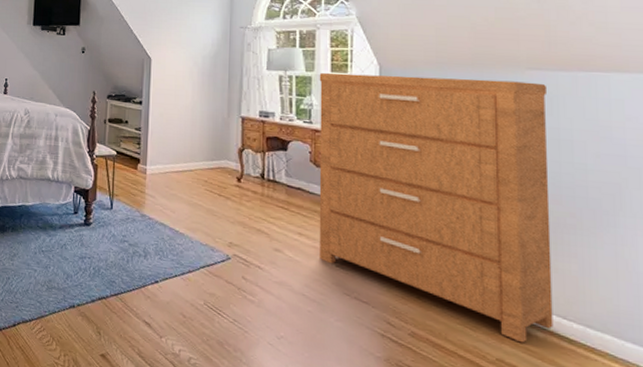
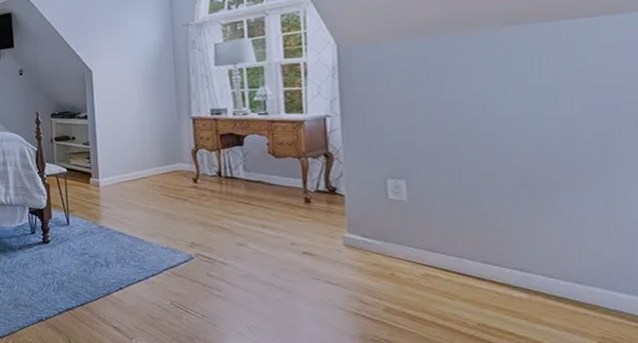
dresser: present [319,72,553,343] -> none [271,38,539,306]

